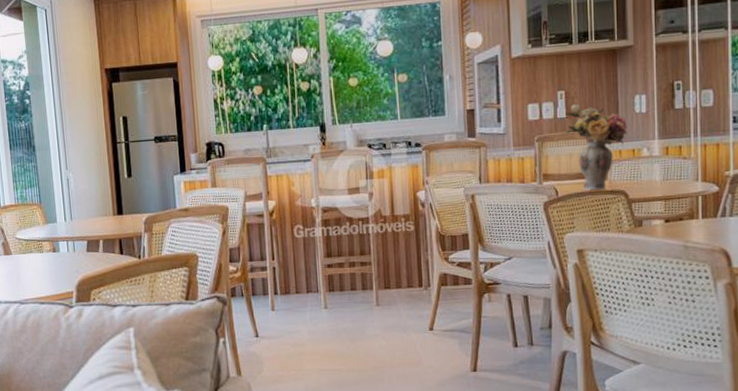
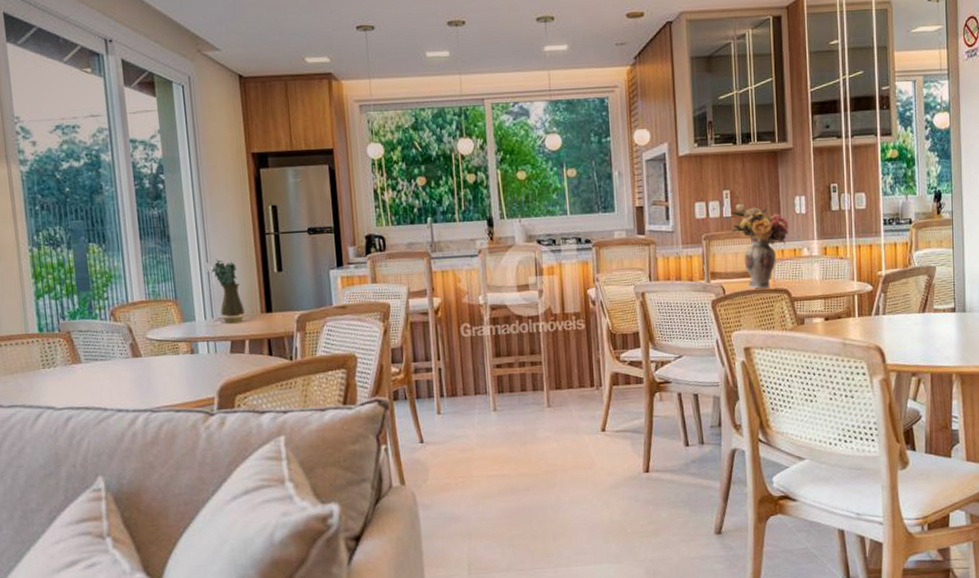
vase: none [70,166,99,226] -> present [211,258,245,325]

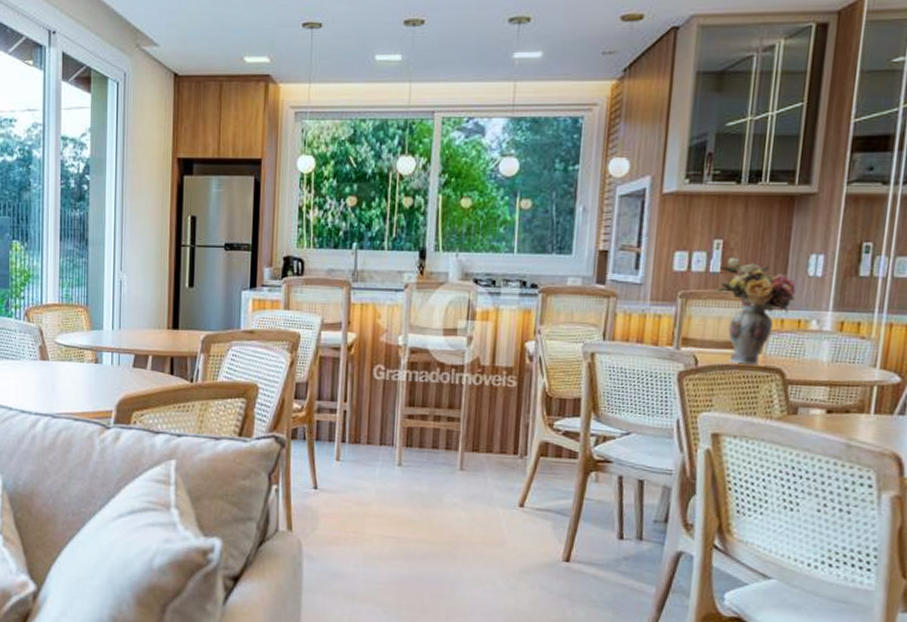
vase: present [211,258,245,325] -> none [124,267,151,338]

